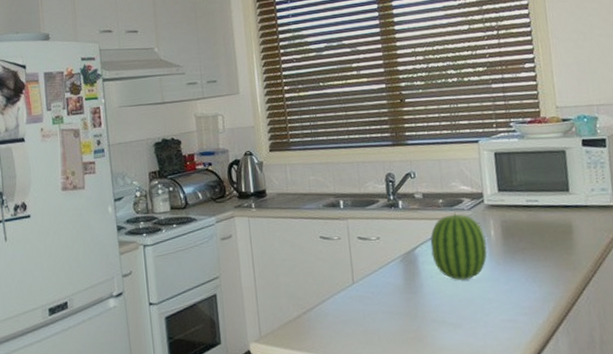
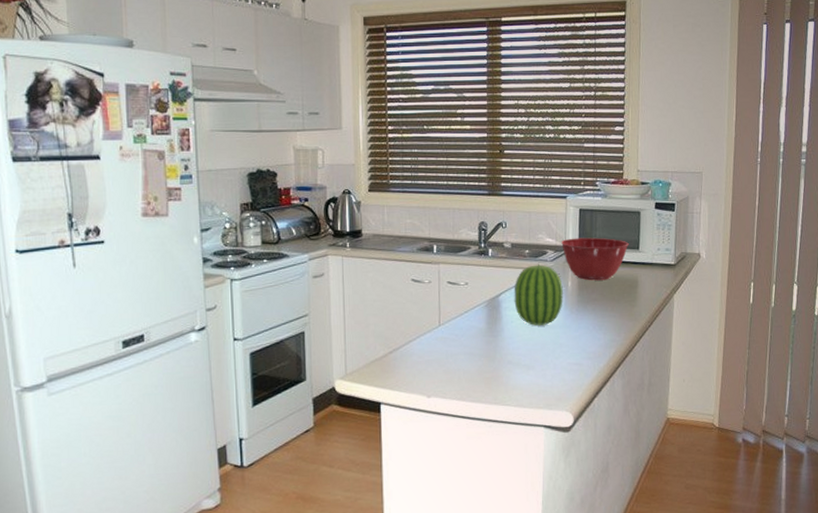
mixing bowl: none [478,181,557,229] -> present [561,237,629,281]

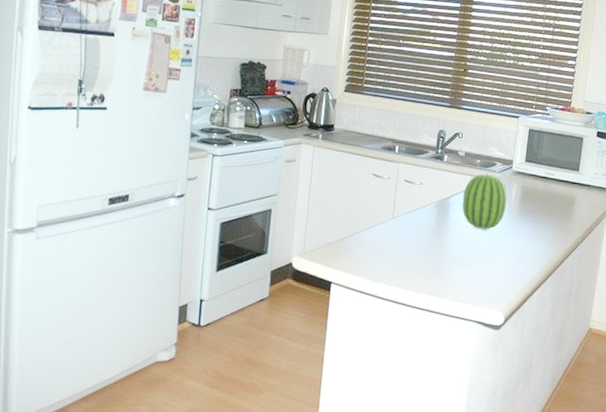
mixing bowl: present [561,237,629,281] -> none [510,154,570,196]

